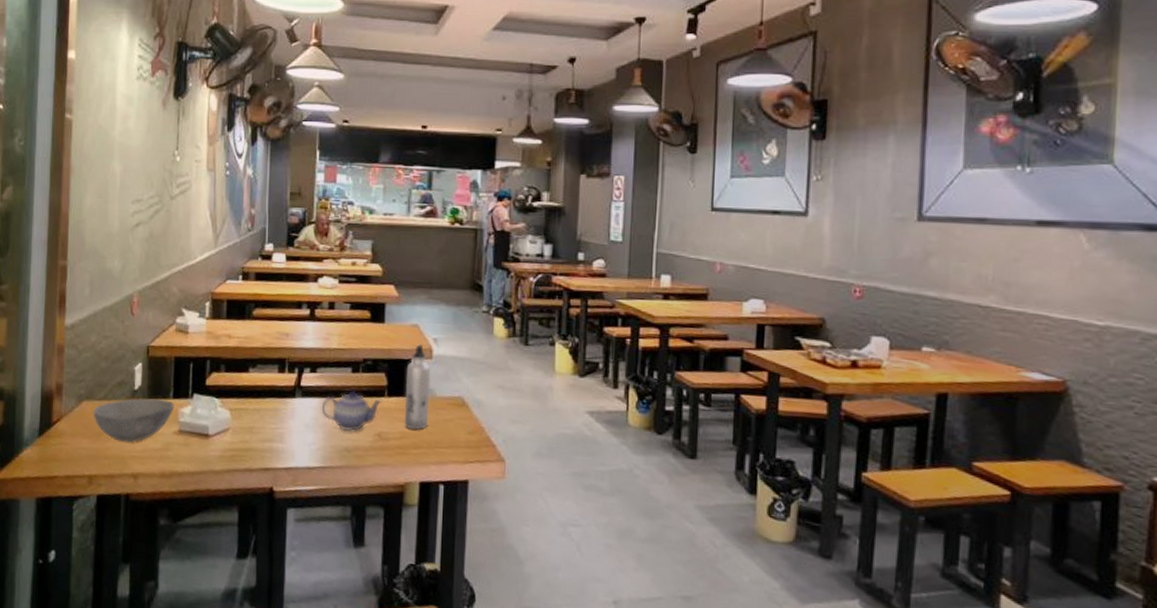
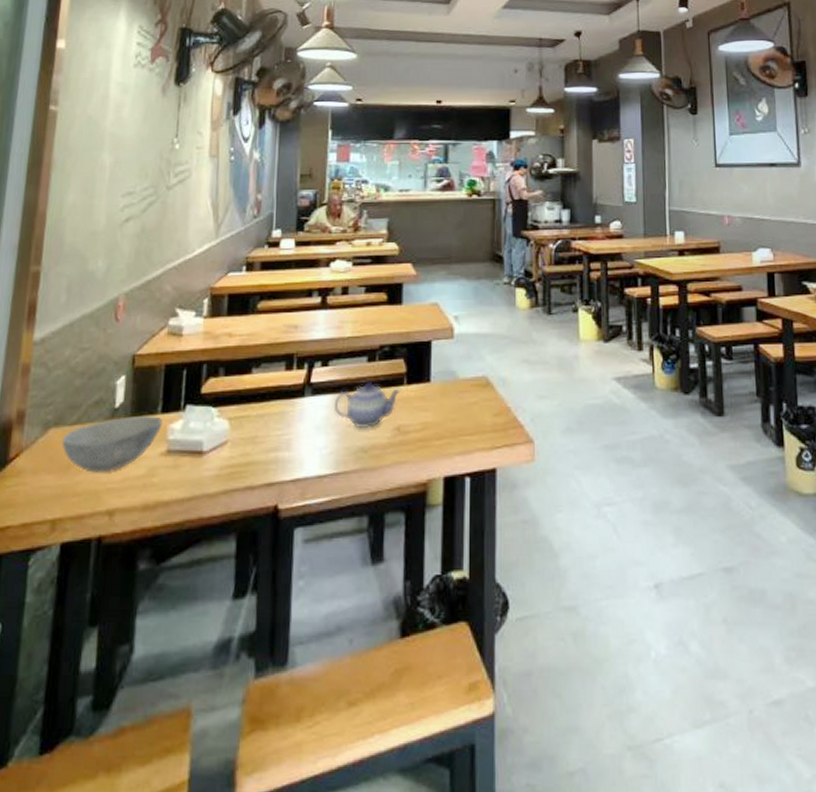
water bottle: present [404,344,431,430] -> none [425,324,453,418]

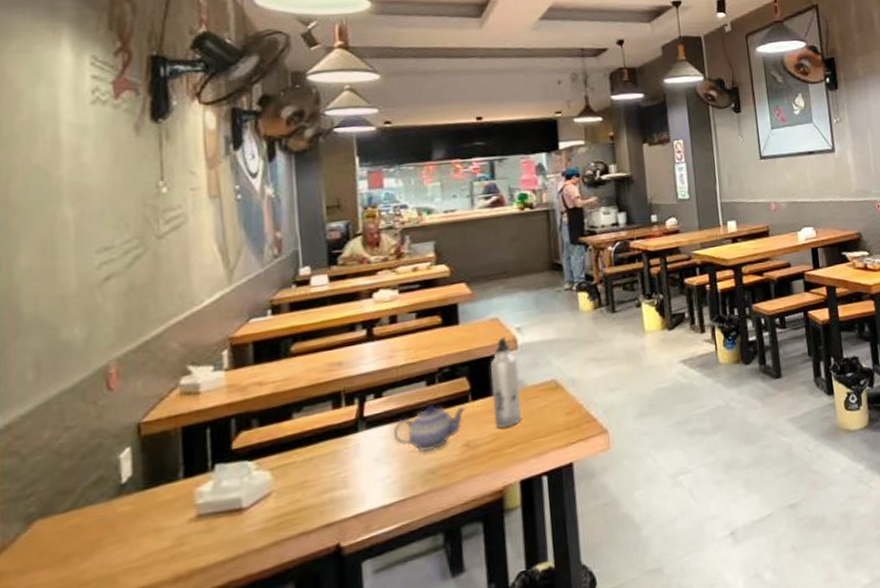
soup bowl: present [62,416,163,473] -> none [53,483,187,558]
water bottle: none [425,324,453,418] -> present [489,337,522,428]

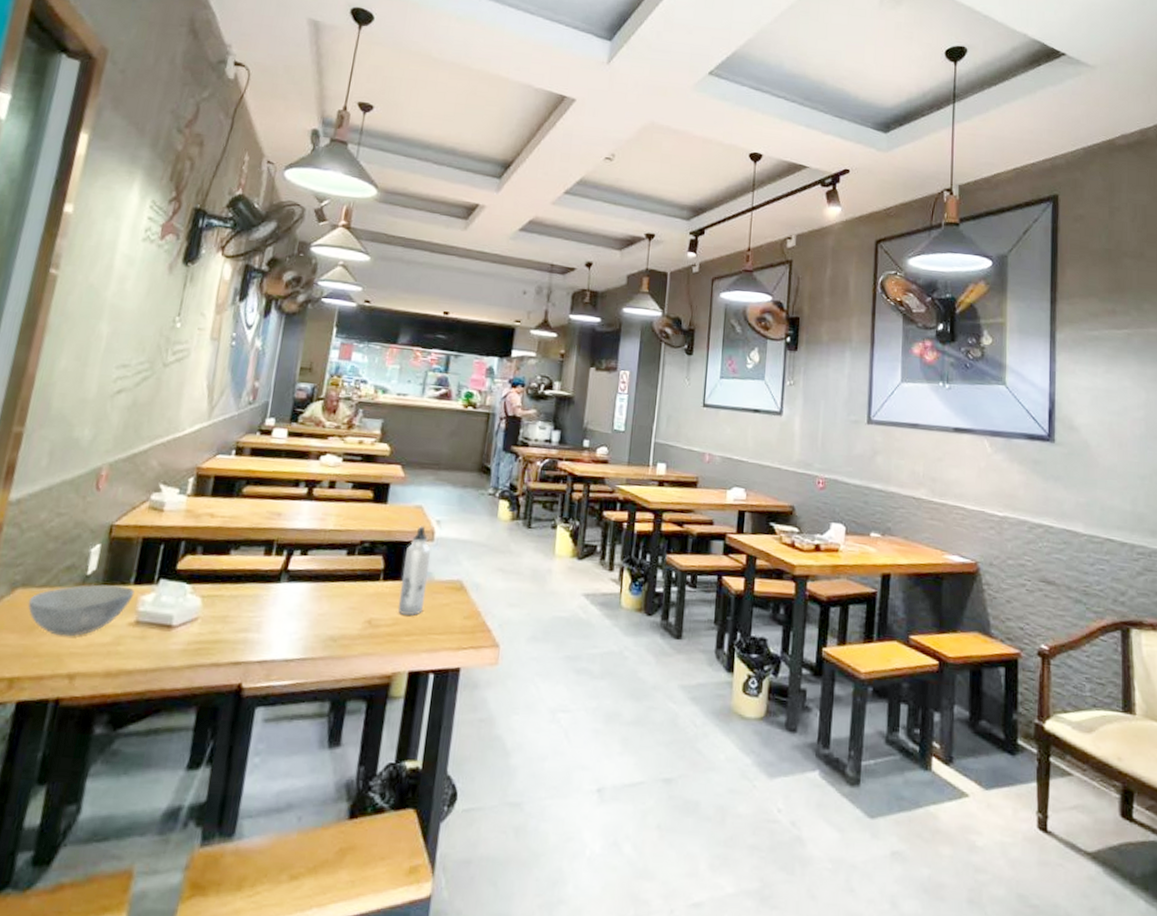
soup bowl: none [53,483,187,558] -> present [28,584,135,637]
teapot: present [393,404,467,452] -> none [307,573,377,619]

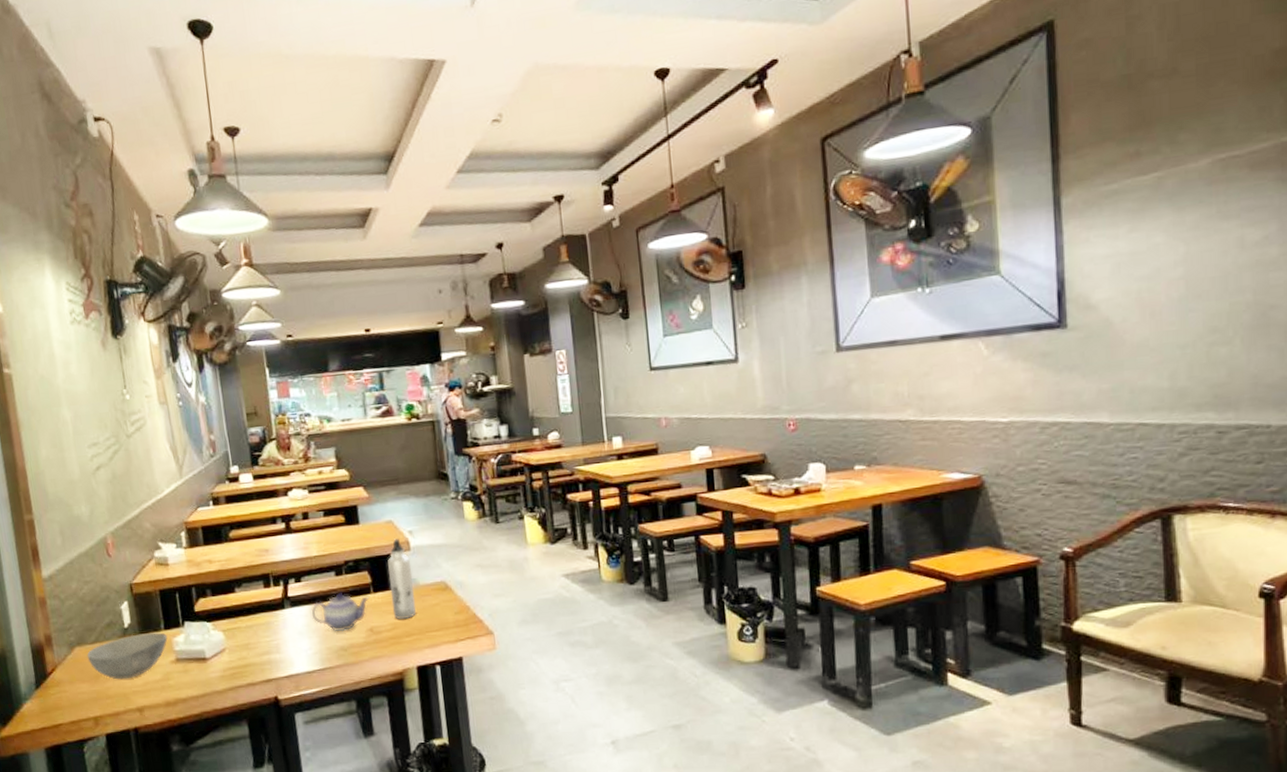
teapot: none [307,573,377,619] -> present [312,592,370,632]

